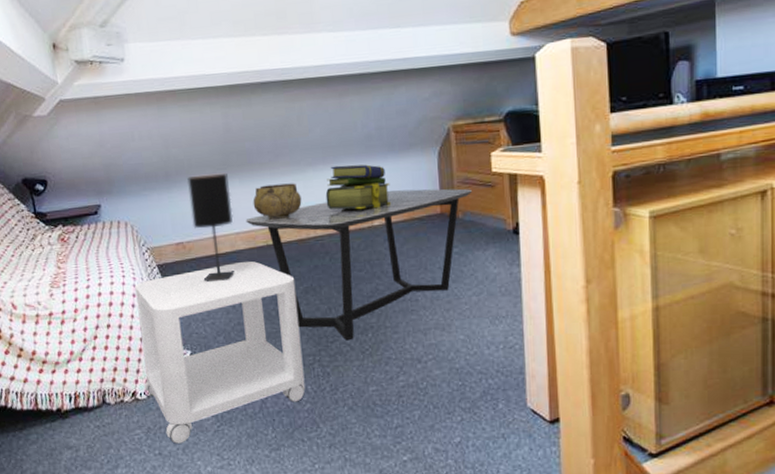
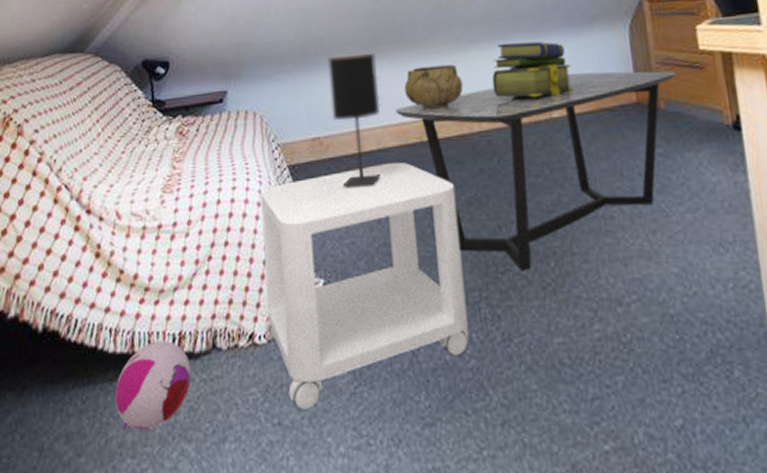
plush toy: none [25,399,87,464] -> present [114,341,191,431]

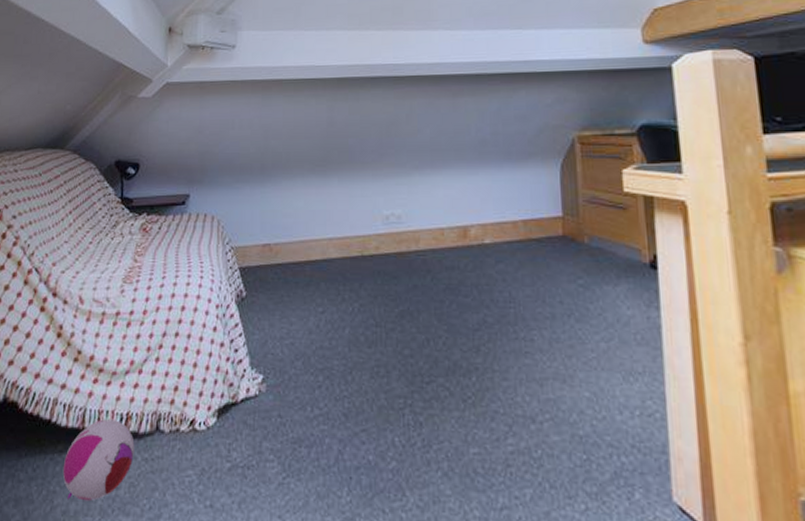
side table: present [260,162,469,410] -> none [205,272,392,495]
table lamp: present [328,52,381,188] -> none [283,170,328,293]
coffee table: present [395,71,675,271] -> none [341,203,600,383]
decorative bowl: present [404,64,463,110] -> none [351,187,405,226]
stack of books: present [491,41,574,98] -> none [431,171,506,224]

